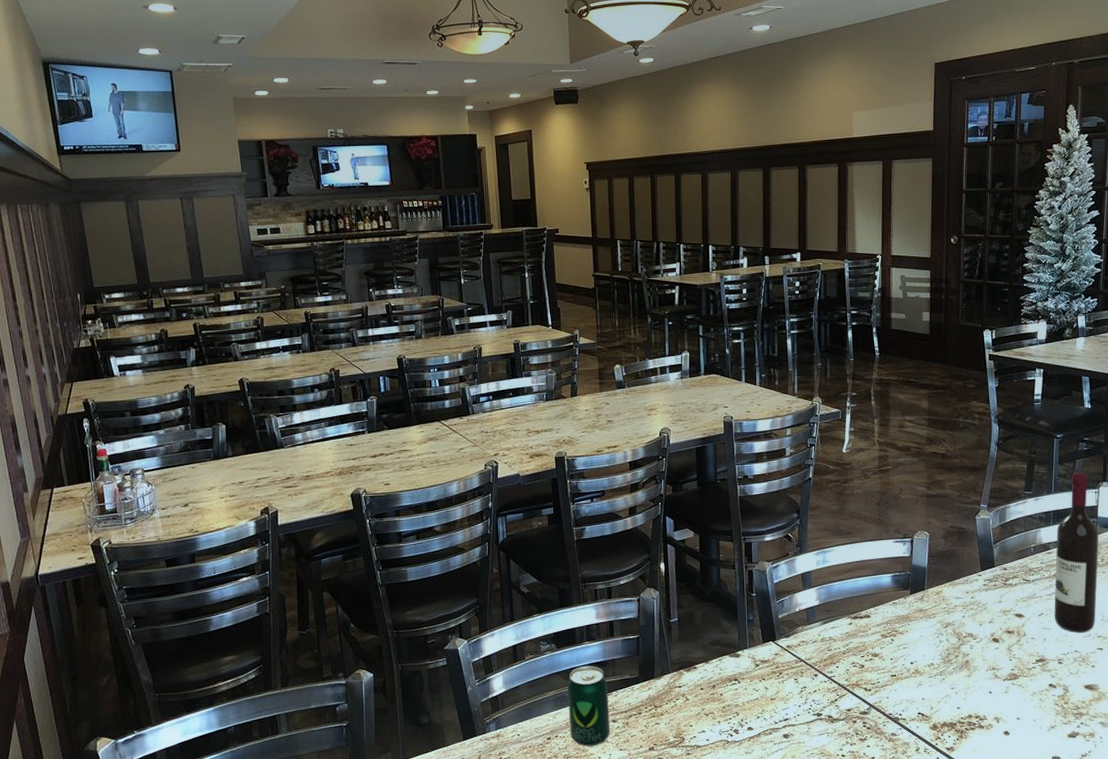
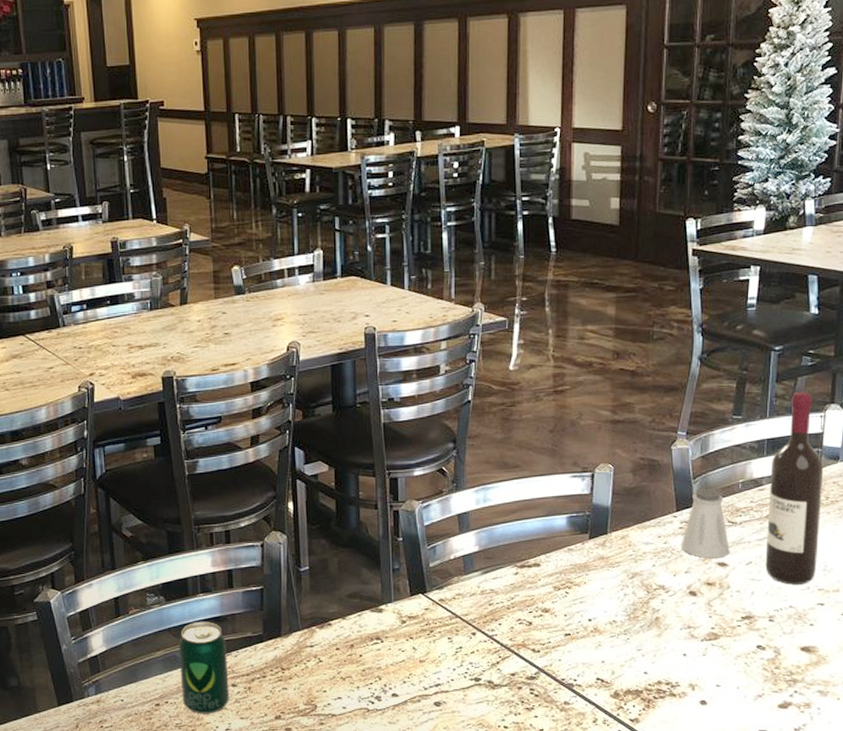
saltshaker: none [985,551,1025,611] -> present [681,488,730,559]

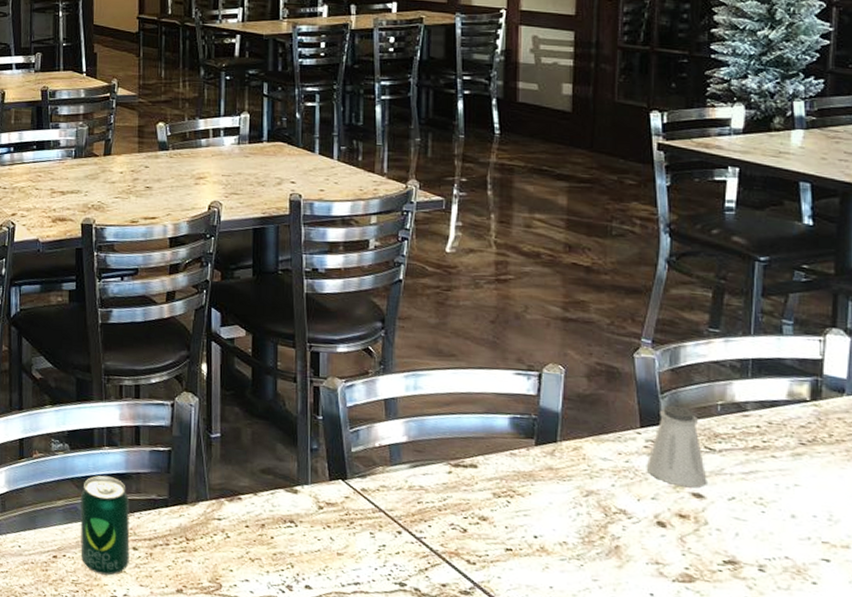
wine bottle: present [765,391,824,585] -> none [752,309,825,534]

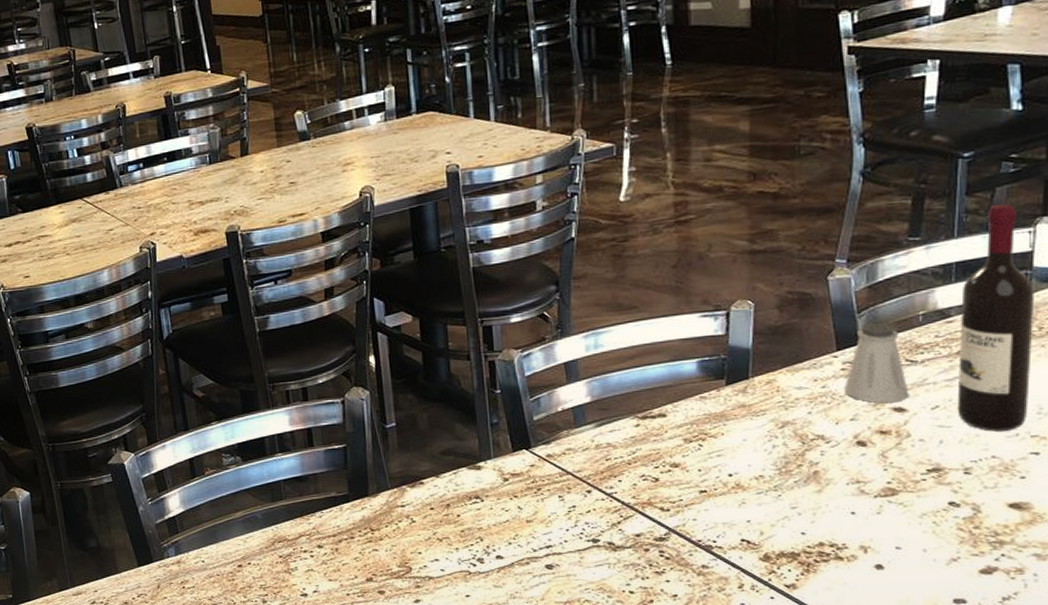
beverage can: present [80,475,130,576] -> none [259,482,316,576]
wine bottle: none [752,309,825,534] -> present [957,203,1035,431]

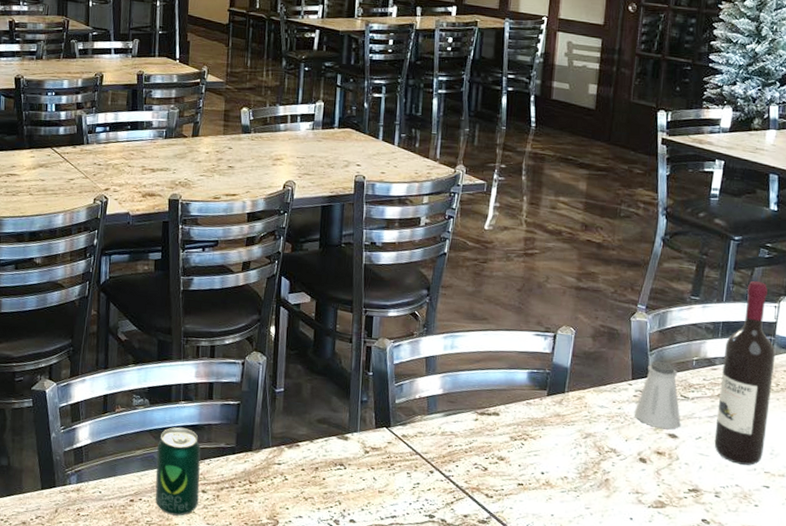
beverage can: none [259,482,316,576] -> present [155,427,201,516]

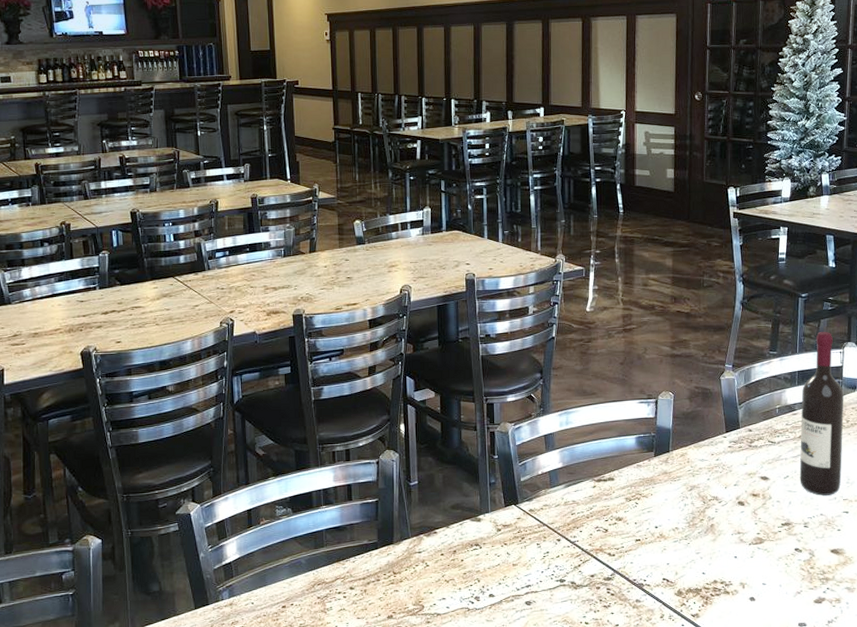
beverage can: present [155,427,201,516] -> none [304,531,347,615]
saltshaker: present [634,361,681,430] -> none [730,413,771,473]

